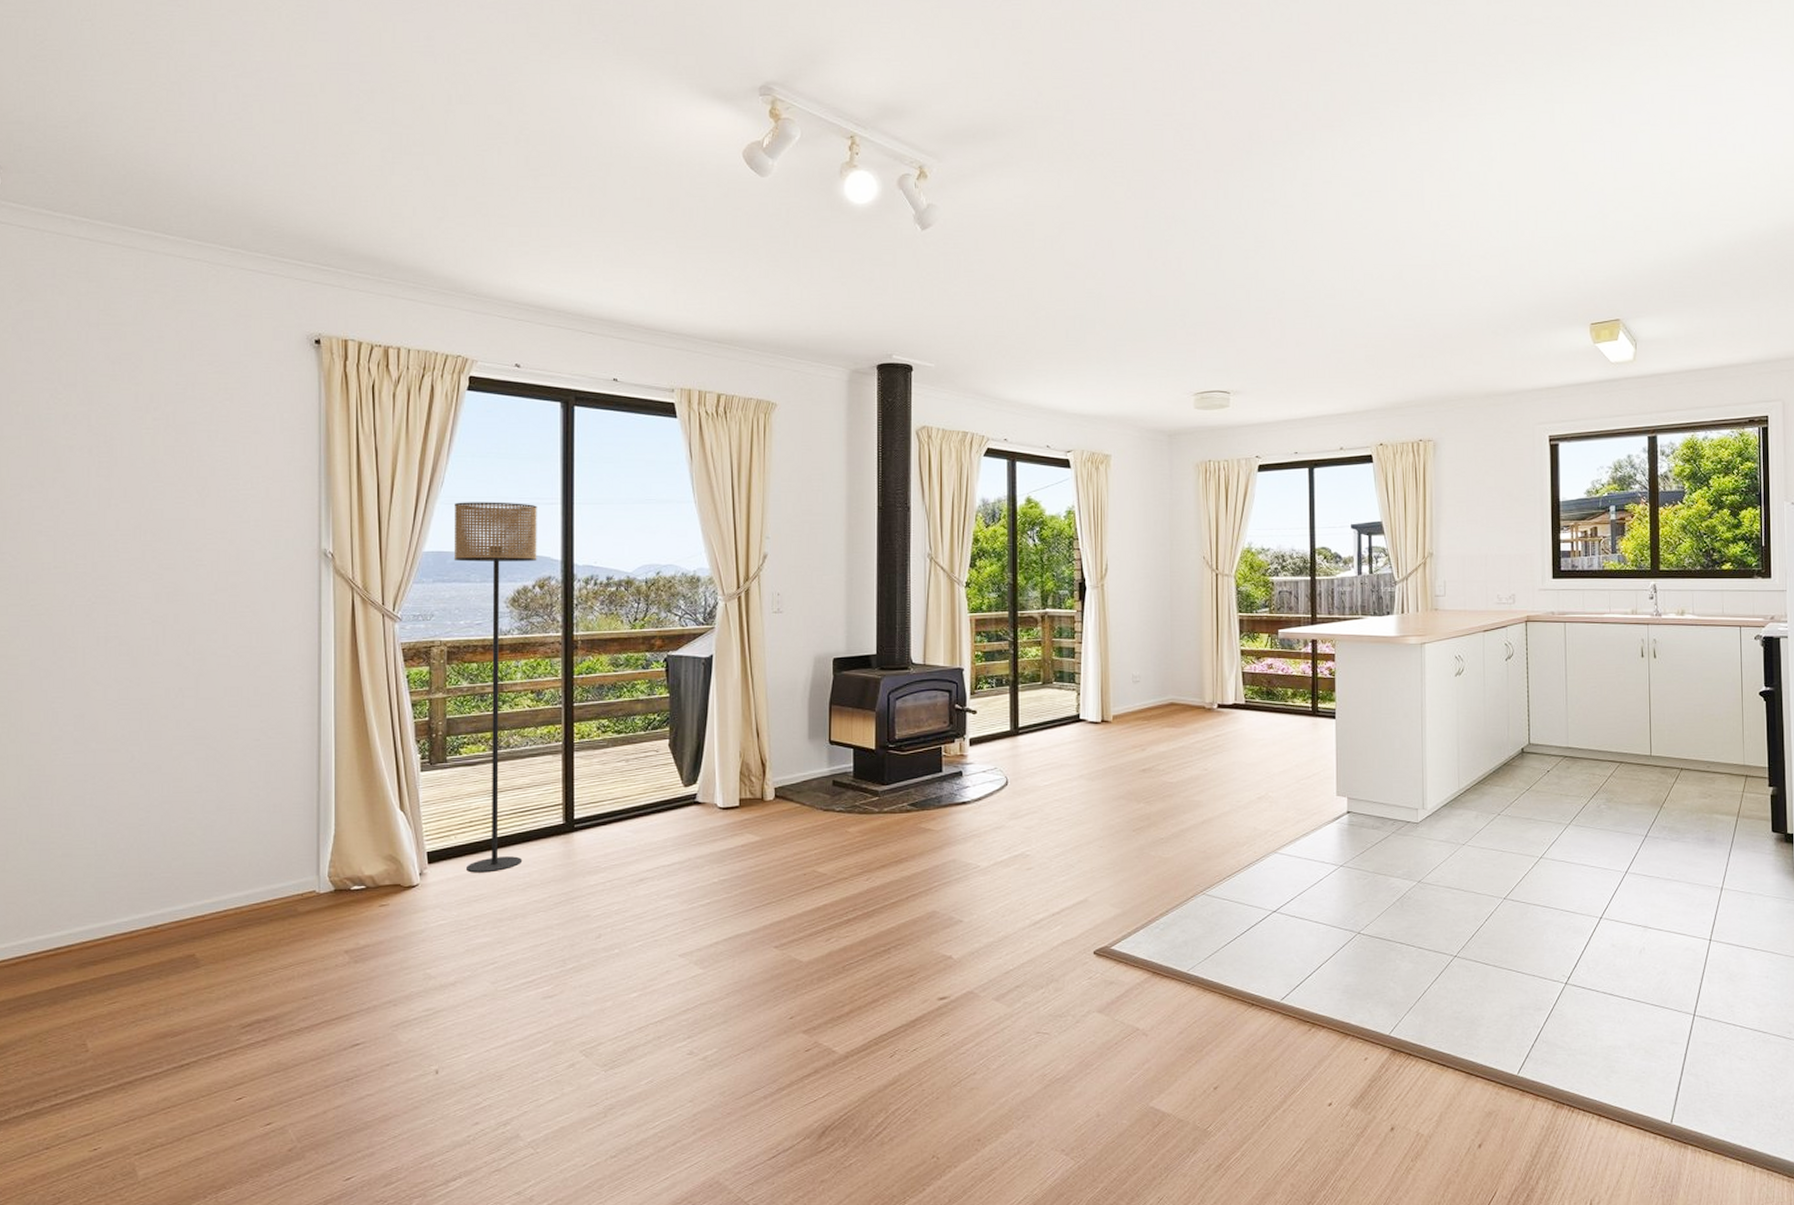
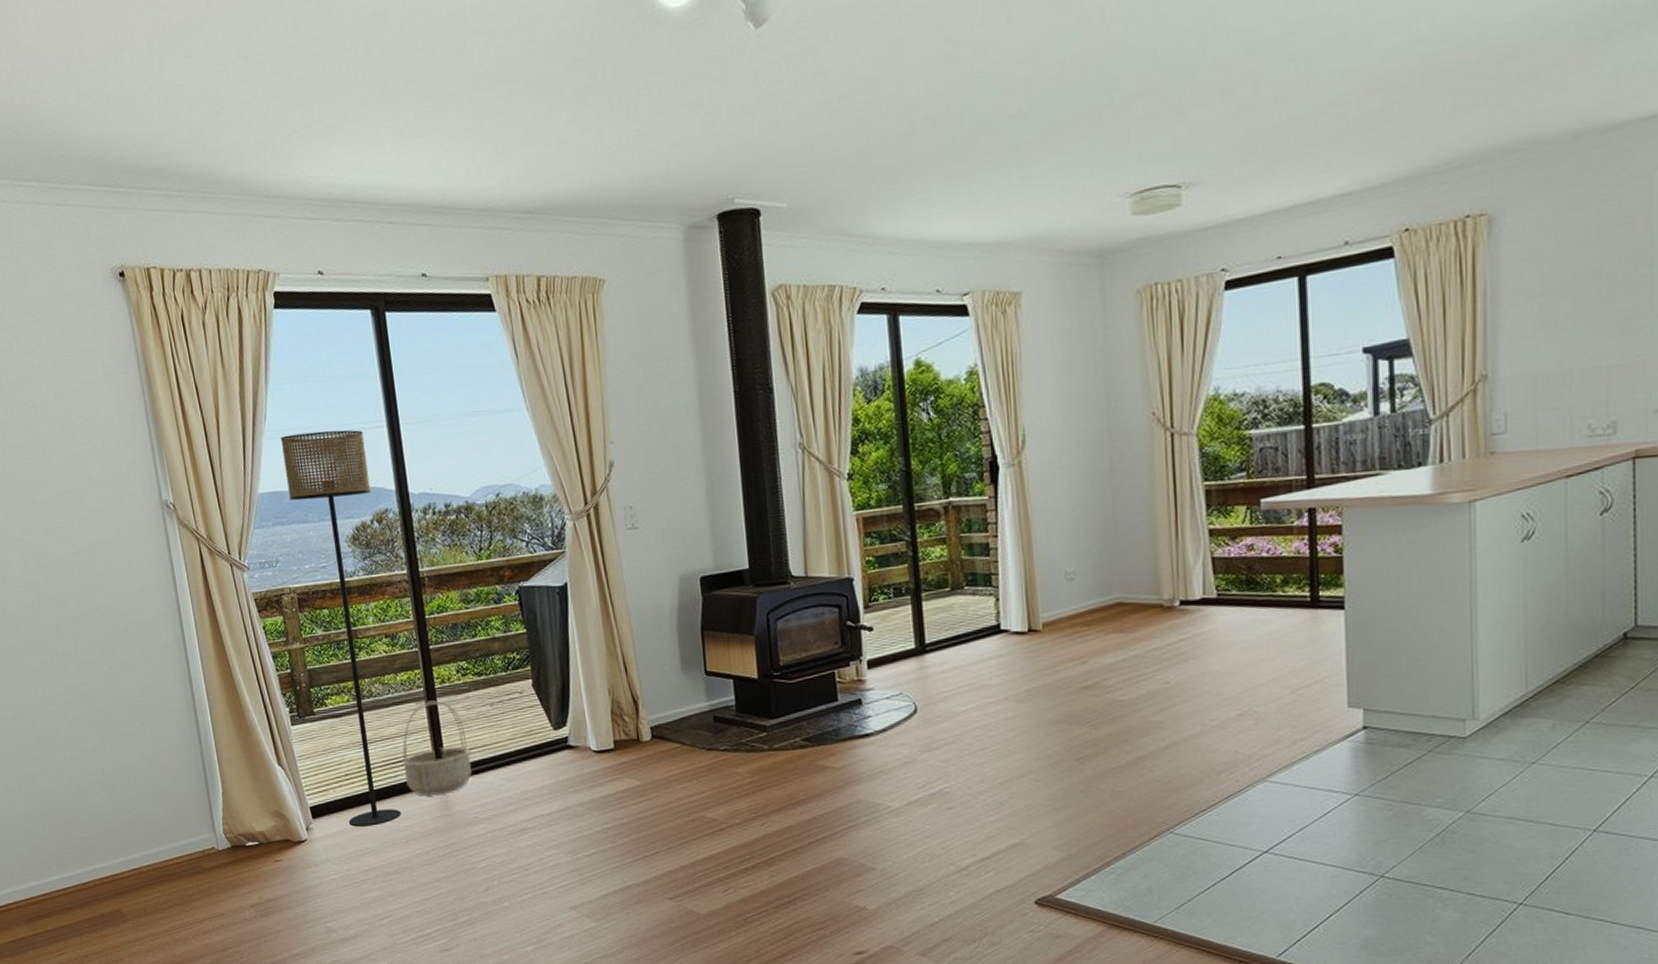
basket: none [529,754,601,844] -> present [401,700,472,795]

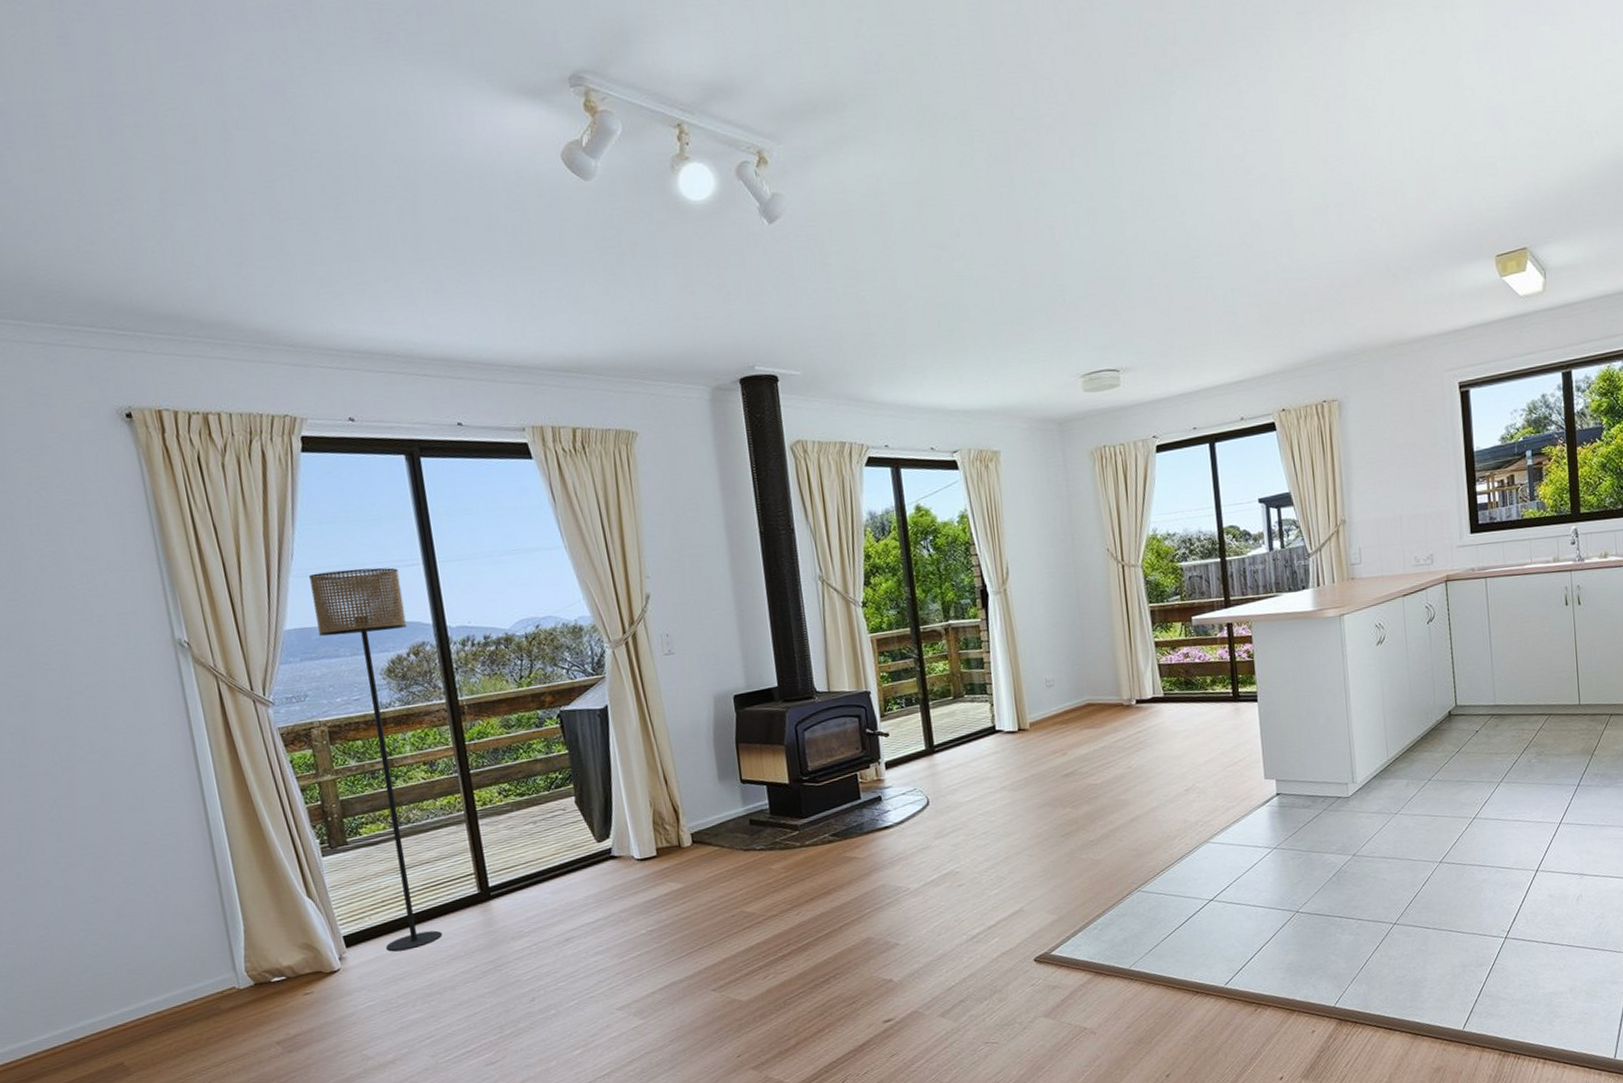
basket: present [401,700,472,795] -> none [442,822,516,915]

